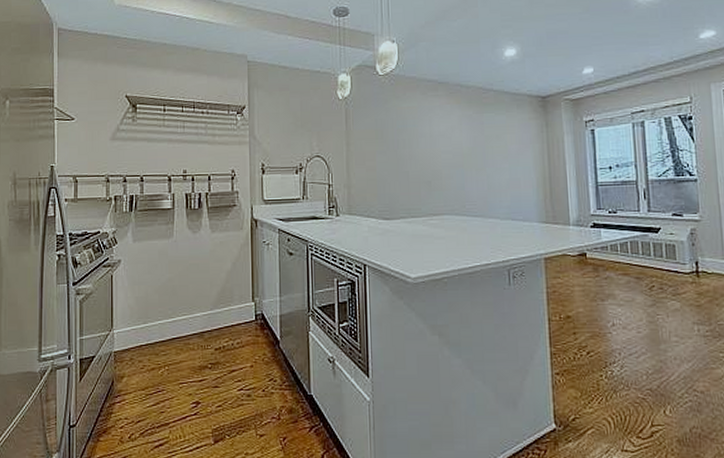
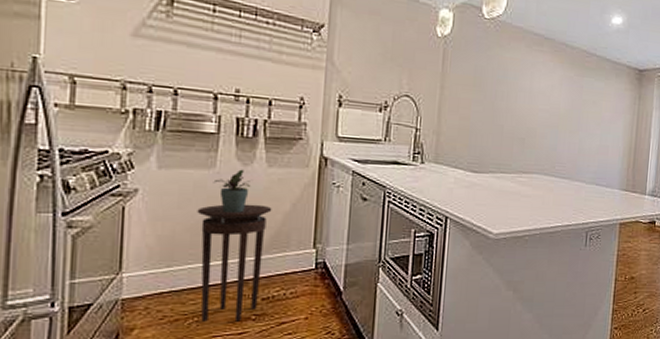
stool: none [162,265,217,370] -> present [197,204,272,322]
potted plant: none [172,236,200,275] -> present [213,169,251,214]

